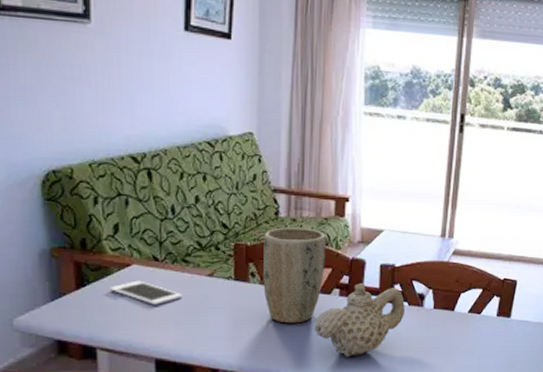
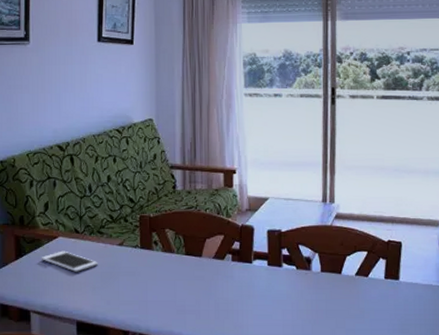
plant pot: present [263,227,326,324] -> none [164,199,218,288]
teapot: present [314,282,406,357] -> none [211,248,294,320]

